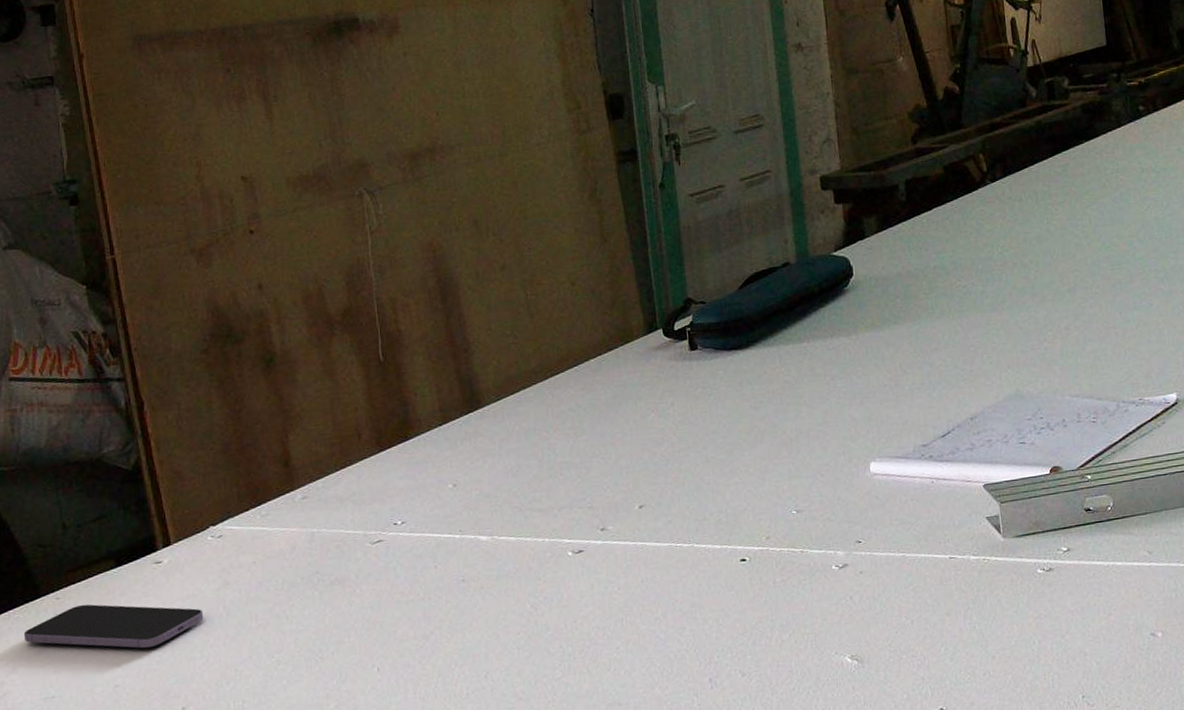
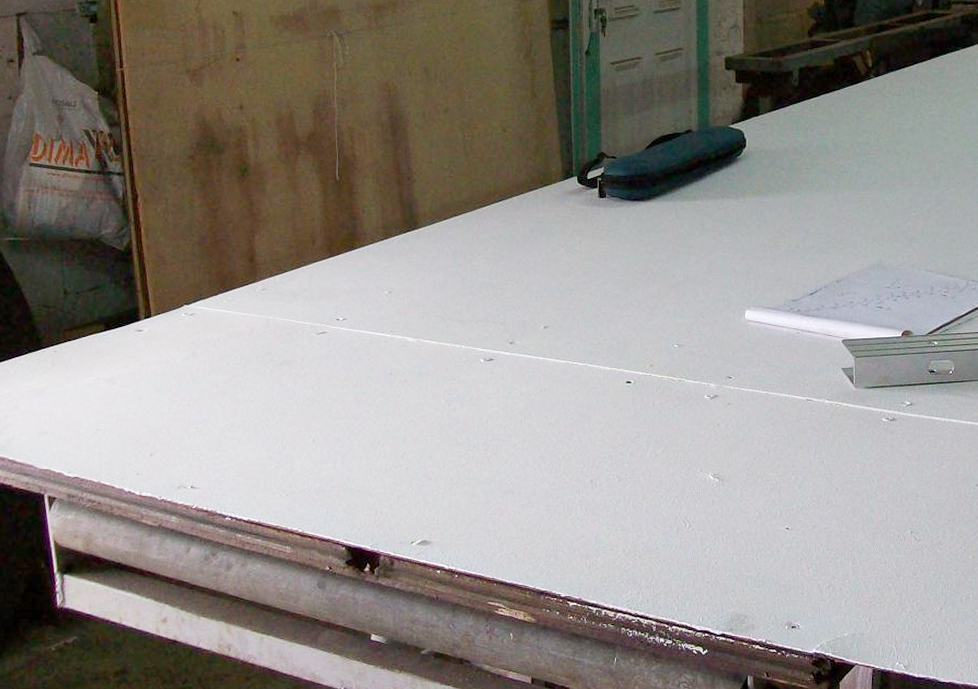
smartphone: present [23,604,204,649] -> none [26,359,174,401]

